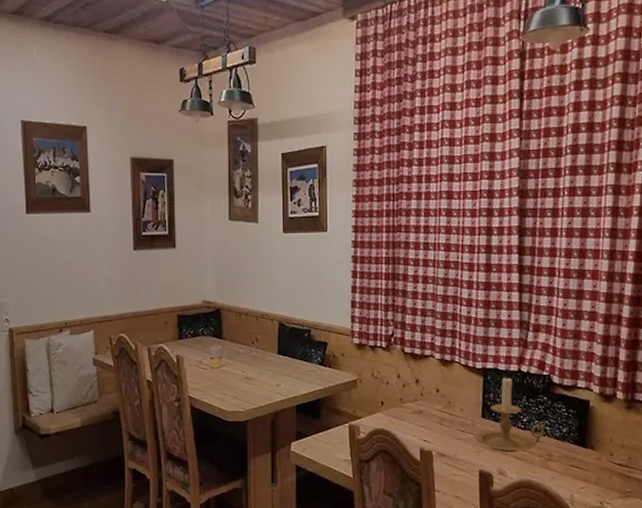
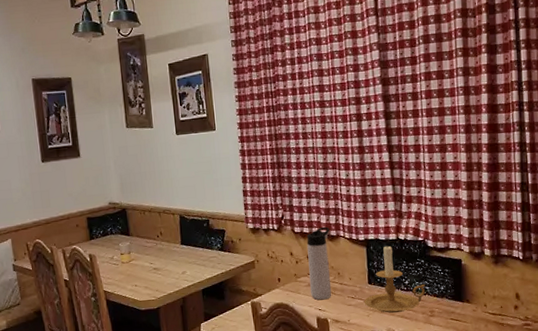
thermos bottle: none [415,349,444,430] -> present [306,226,332,300]

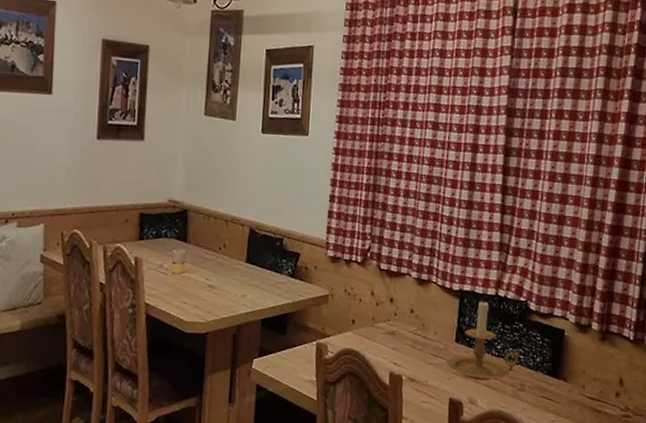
thermos bottle: present [306,226,332,300] -> none [387,267,421,353]

